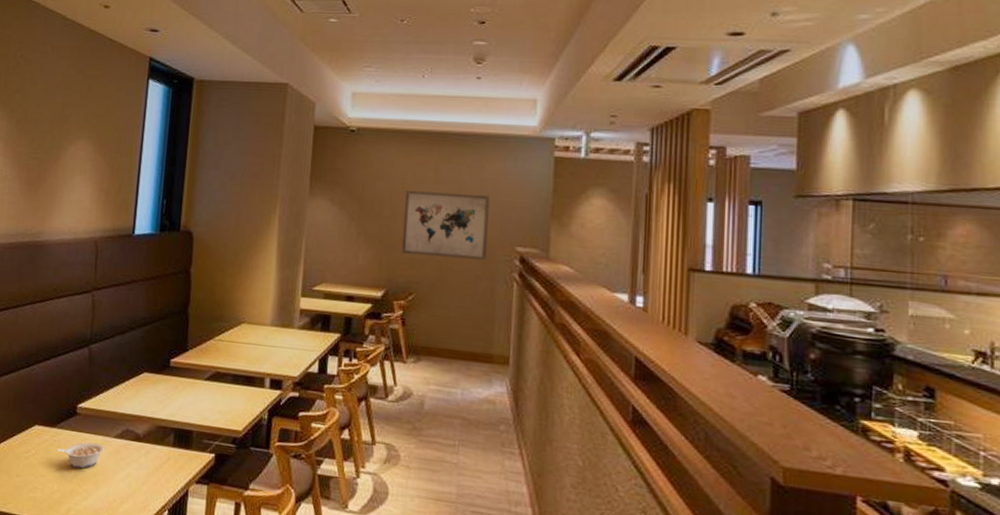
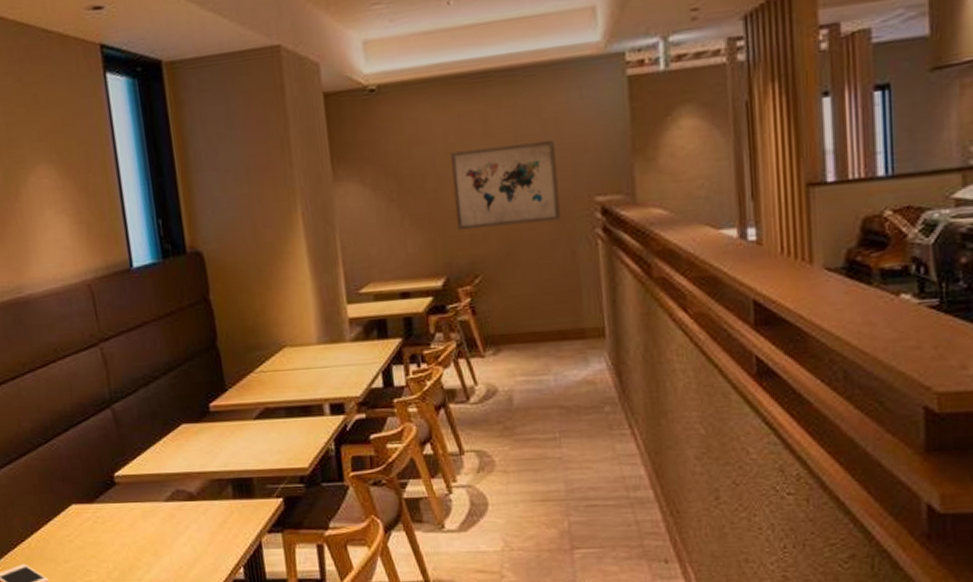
legume: present [57,442,104,469] -> none [103,512,156,542]

